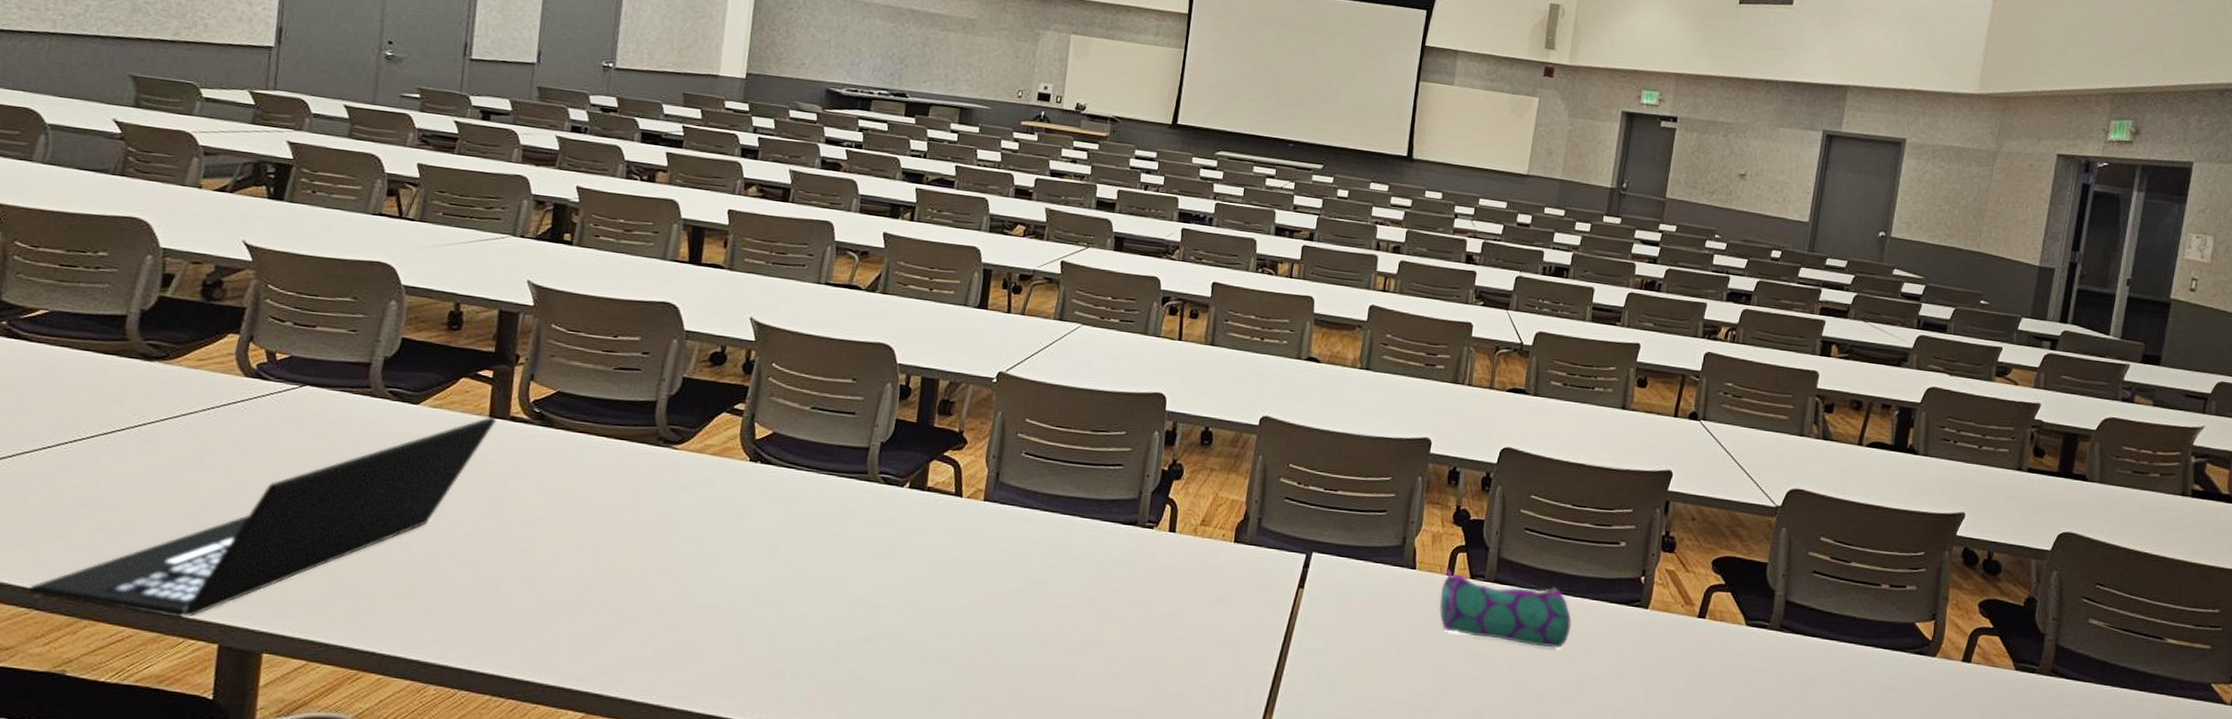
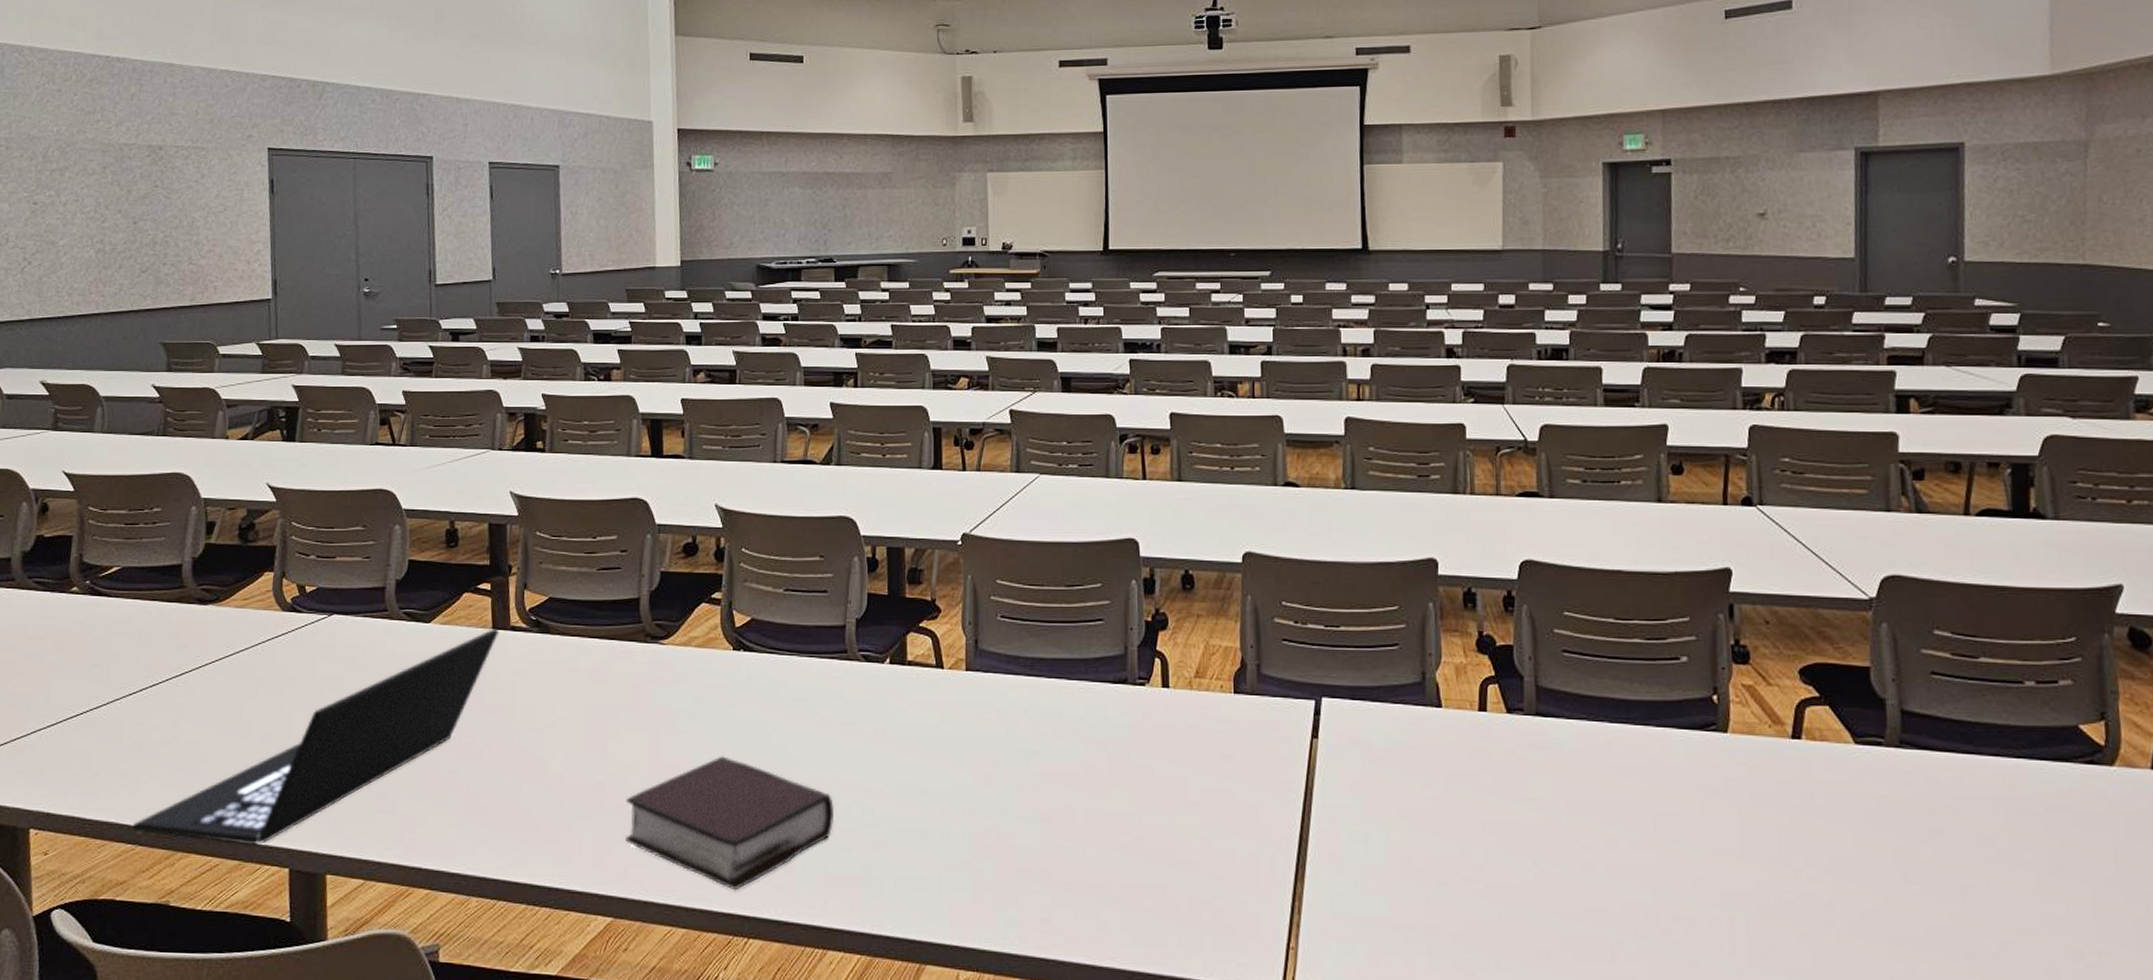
bible: none [609,563,834,694] -> present [625,756,834,891]
pencil case: present [1439,569,1572,648] -> none [1474,704,1636,787]

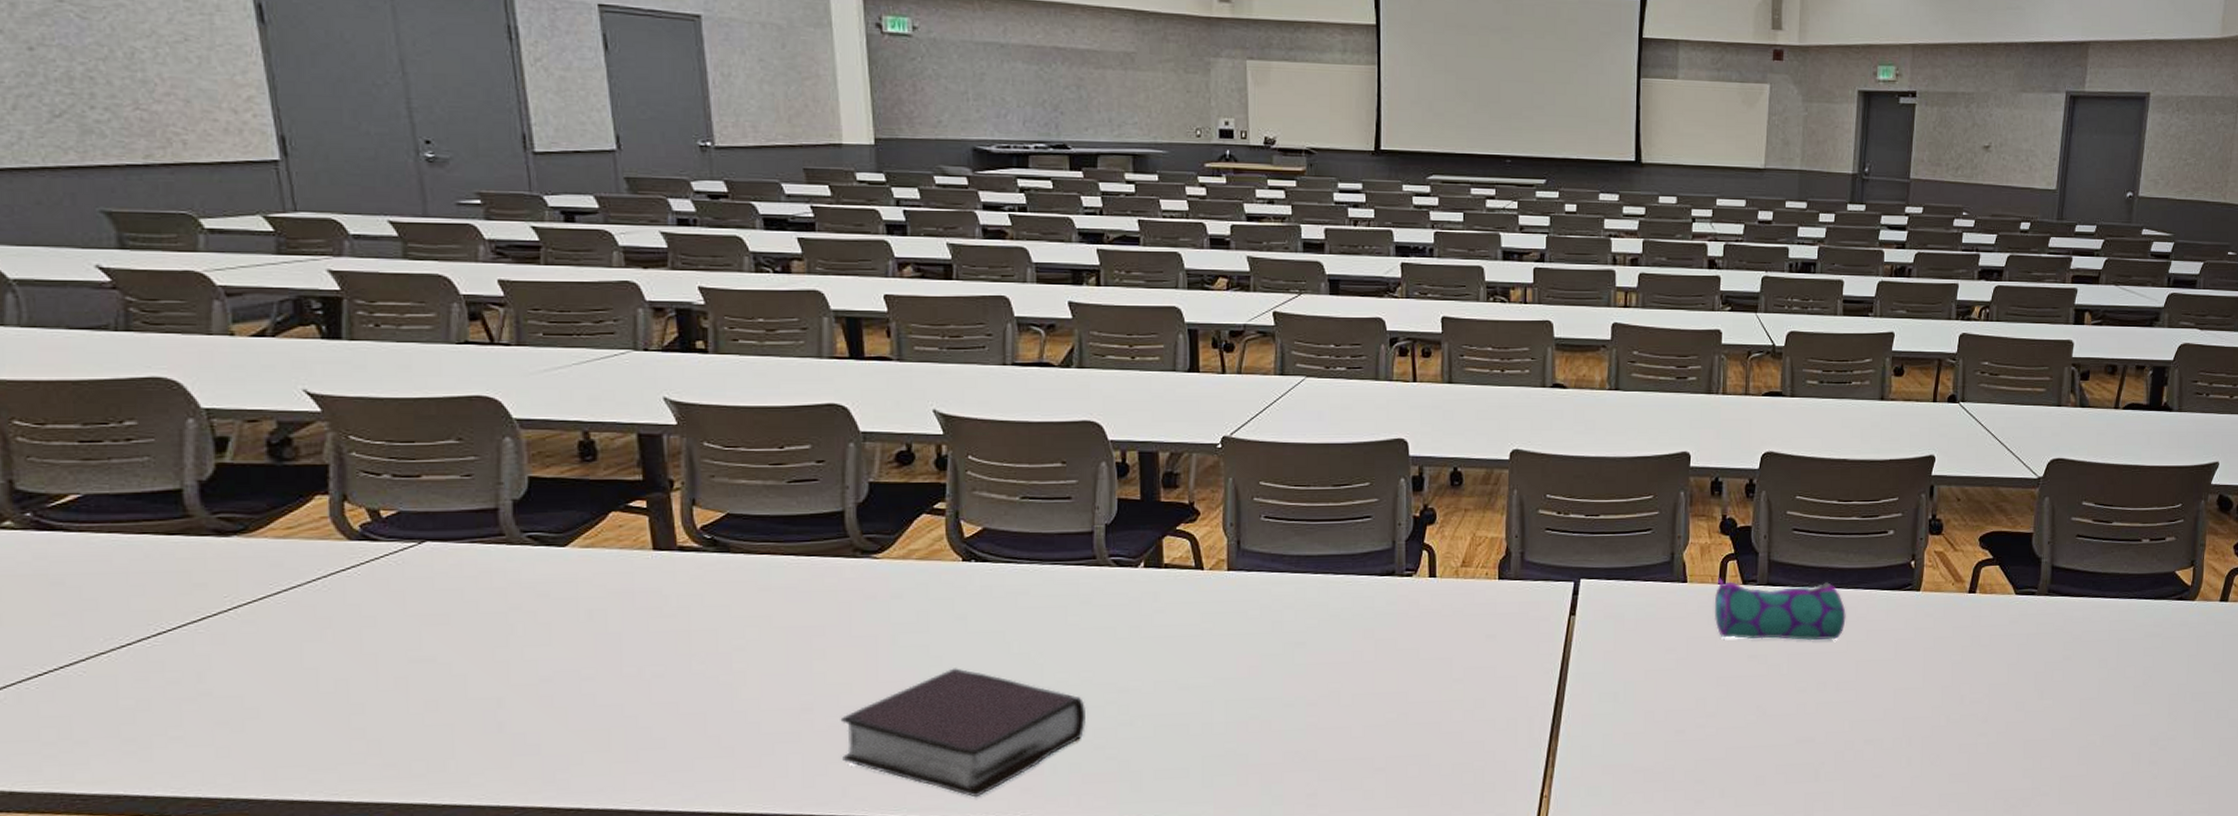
laptop: present [132,629,500,846] -> none [151,550,663,805]
pencil case: none [1474,704,1636,787] -> present [1714,578,1846,641]

